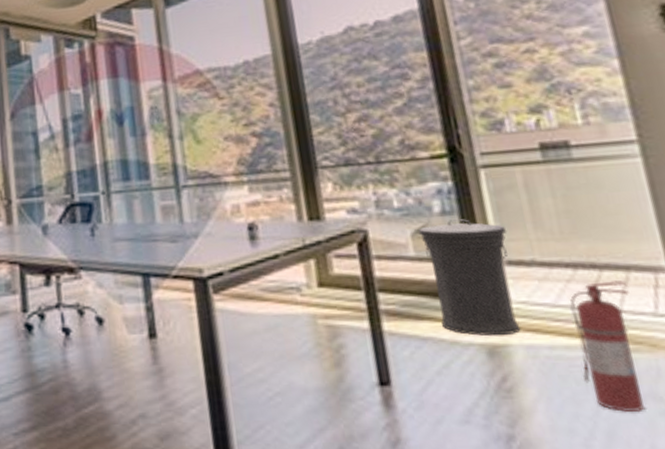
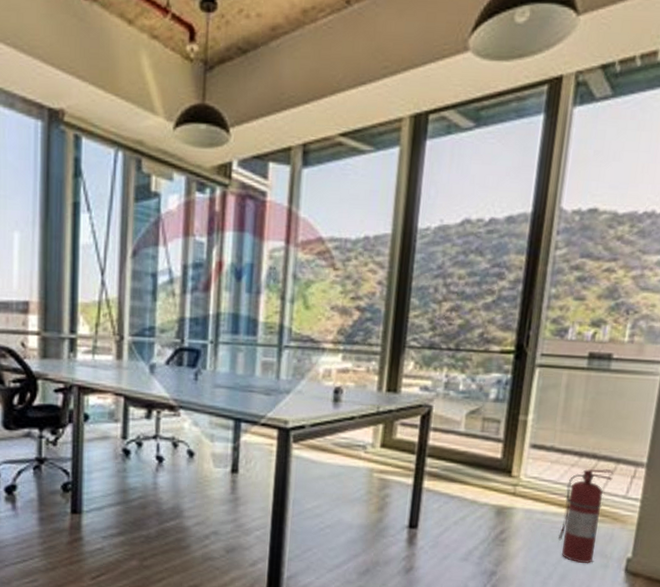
trash can: present [418,219,521,336] -> none [468,406,541,501]

